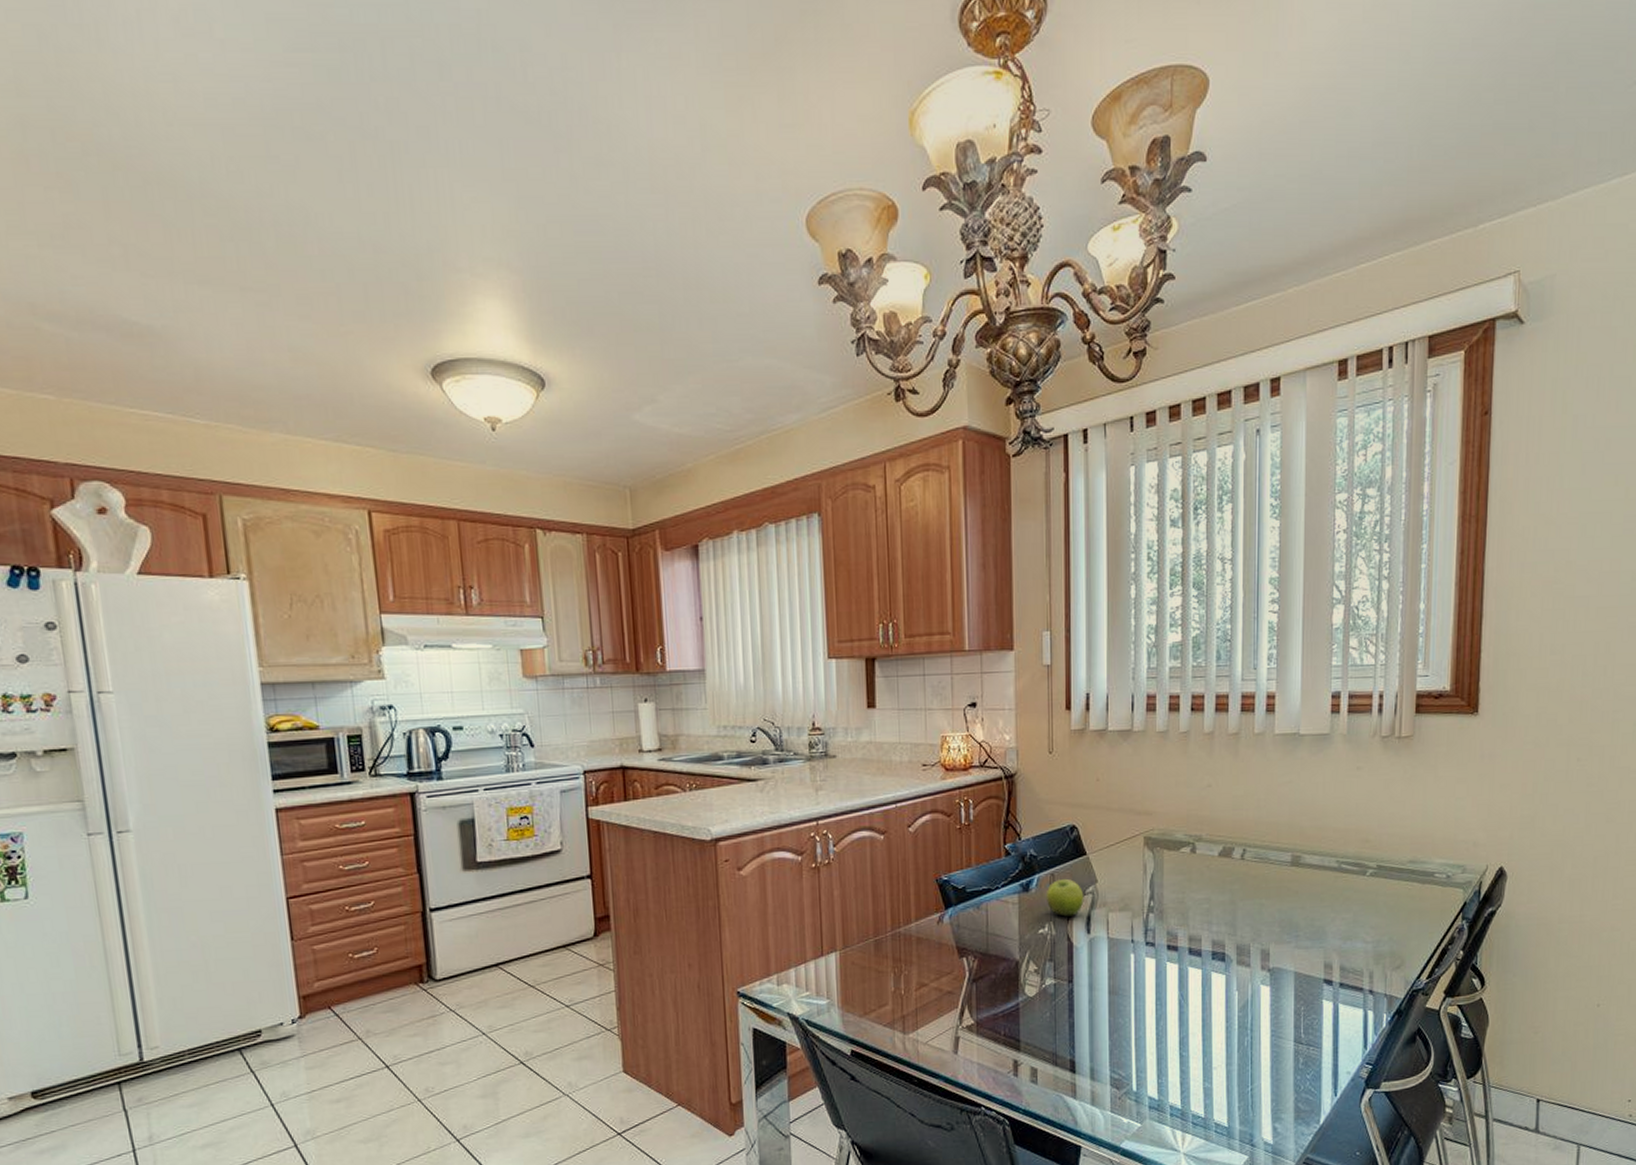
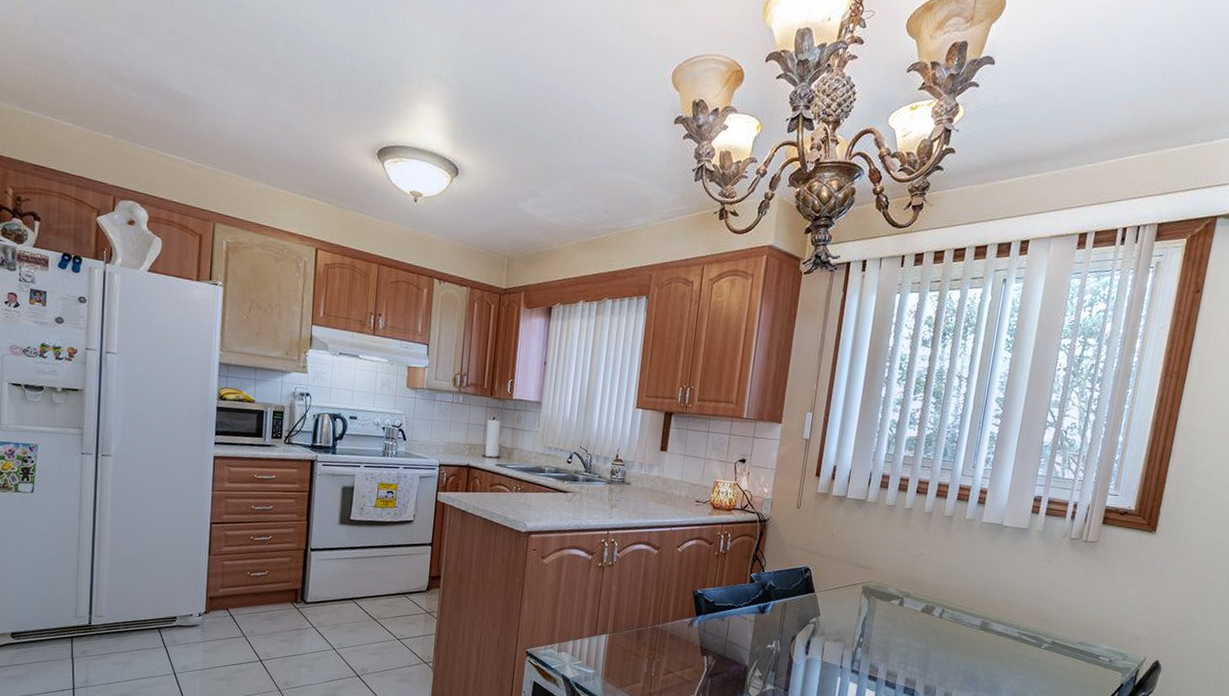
fruit: present [1046,878,1084,917] -> none [776,608,808,639]

